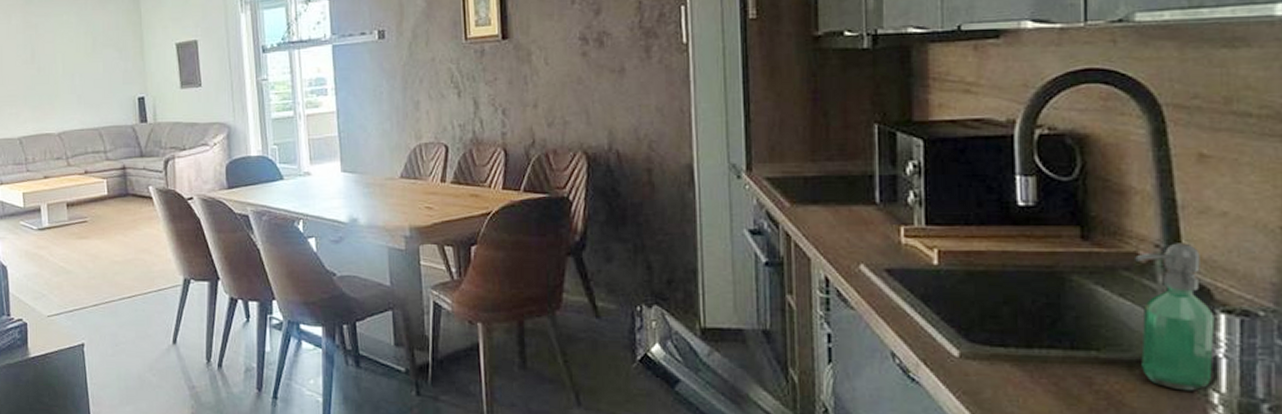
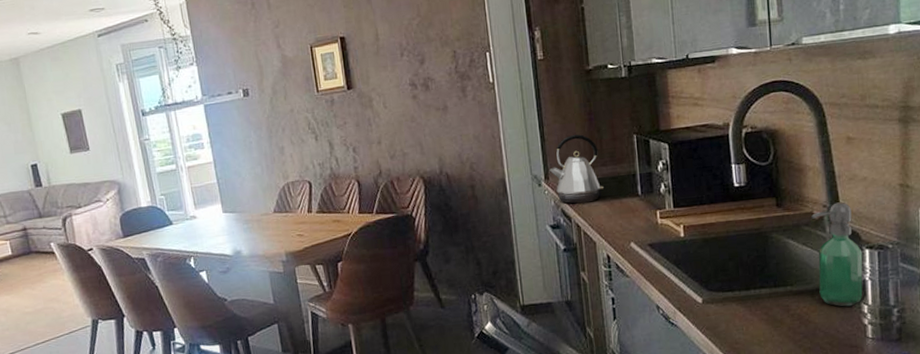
kettle: none [752,116,827,206] -> present [548,134,604,204]

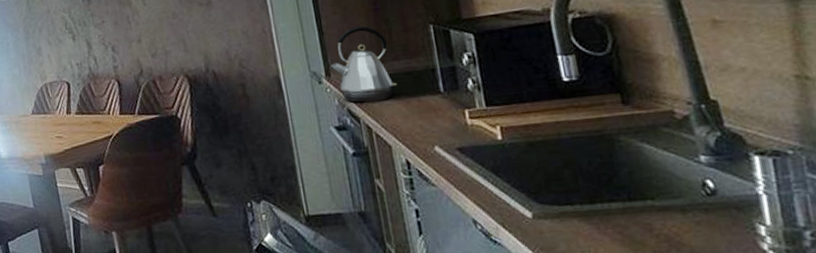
soap dispenser: present [810,202,863,307] -> none [670,98,757,227]

